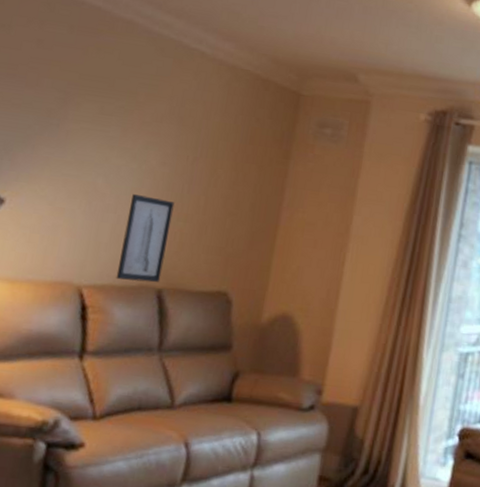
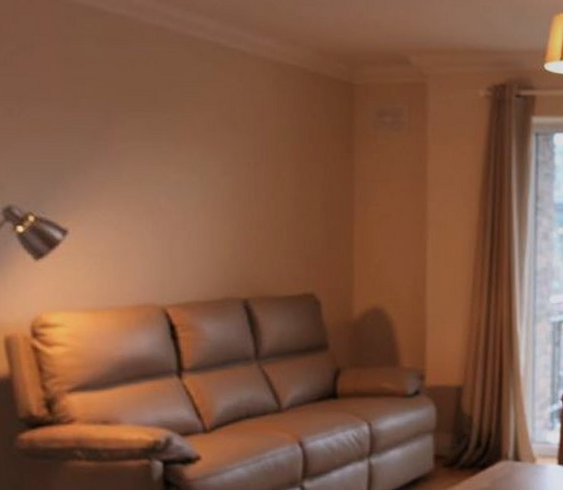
wall art: present [116,193,175,283] -> none [198,207,244,296]

